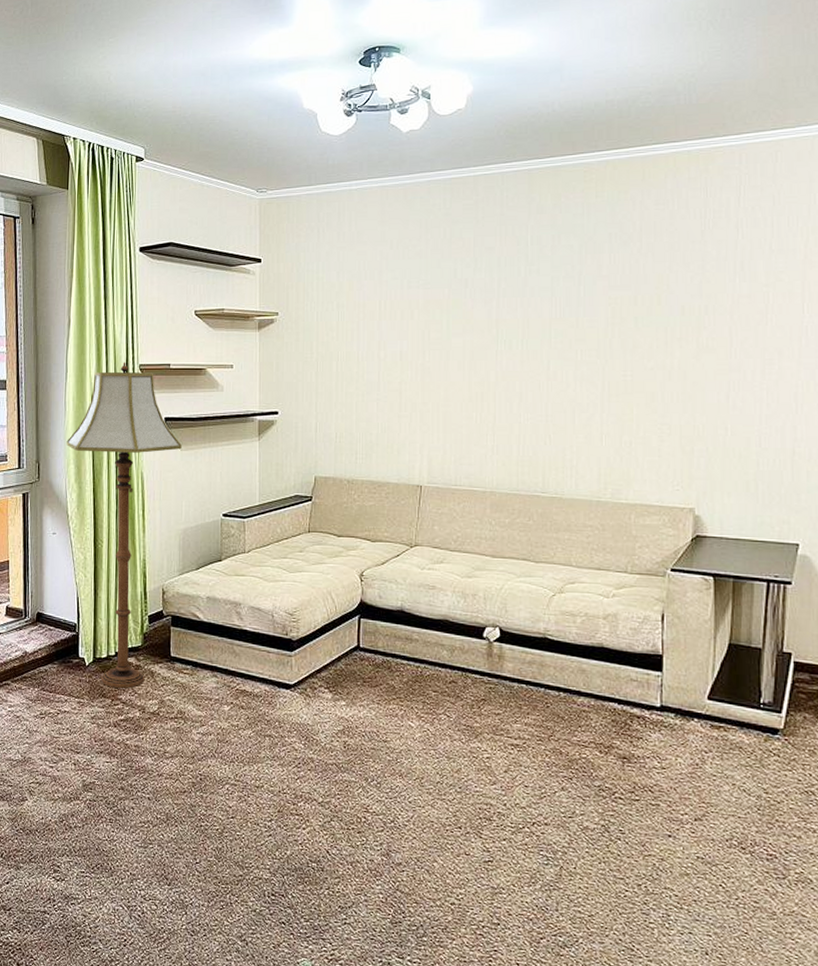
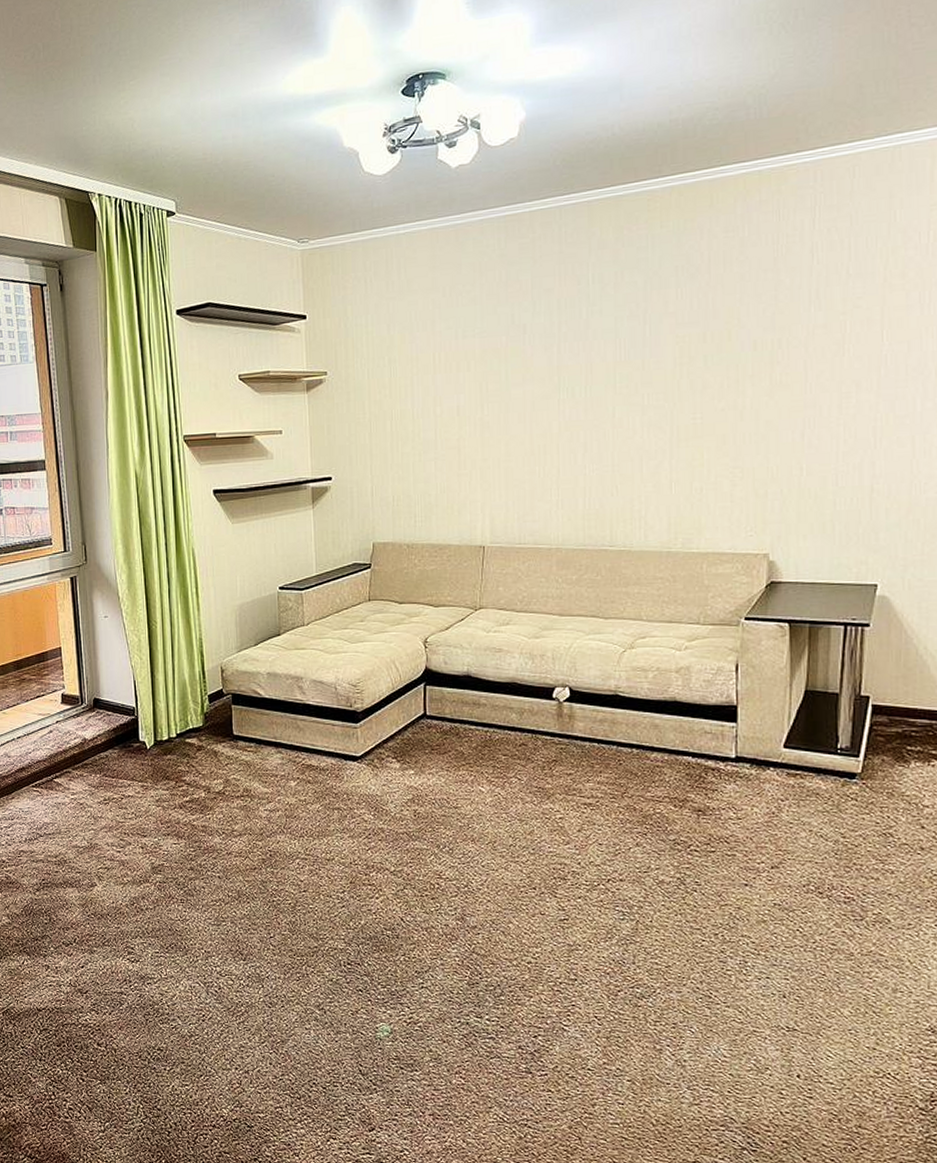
floor lamp: present [66,362,182,688] -> none [112,433,233,769]

